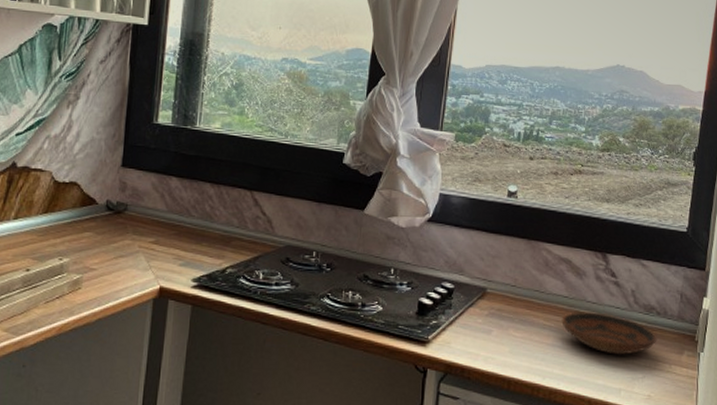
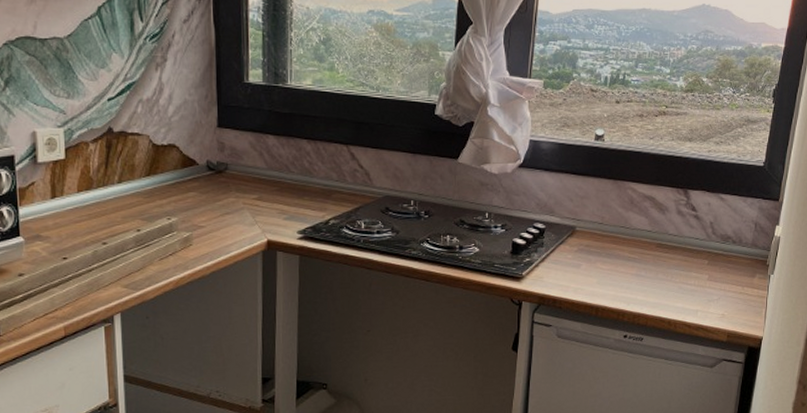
bowl: present [561,312,657,355] -> none [645,243,732,281]

